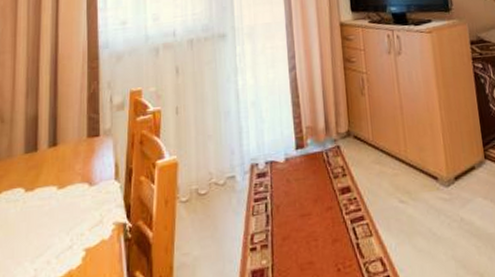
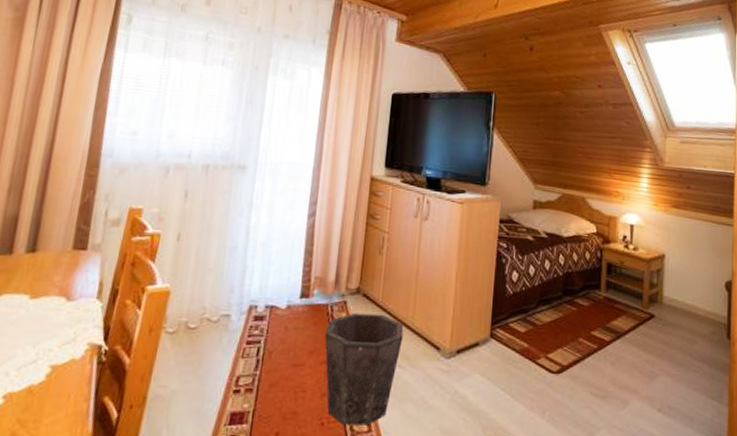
waste bin: none [325,153,400,268] -> present [325,313,404,426]

